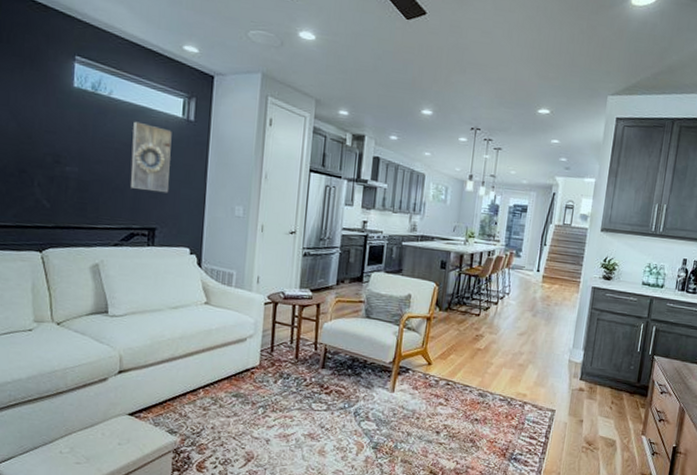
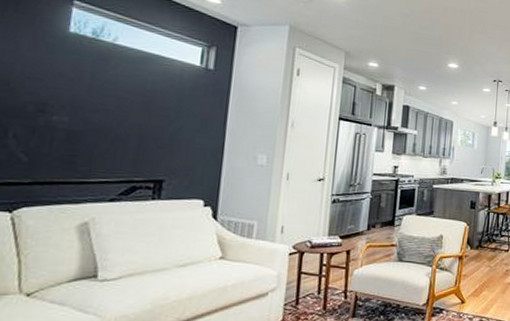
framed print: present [130,121,172,192] -> none [135,69,188,142]

